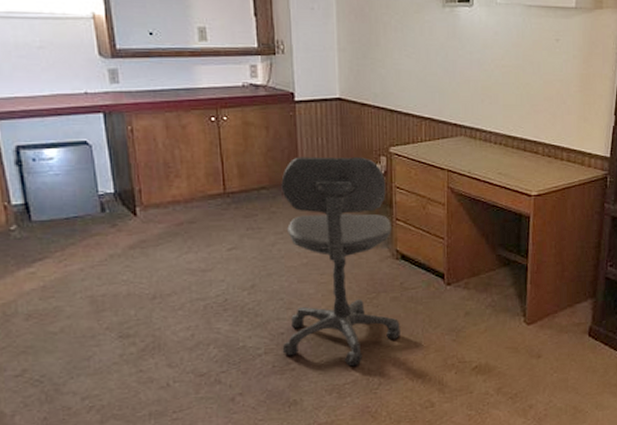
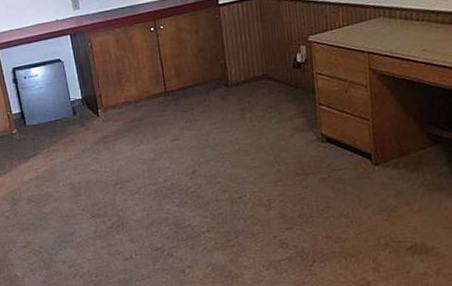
office chair: present [281,156,400,367] -> none [211,48,331,244]

